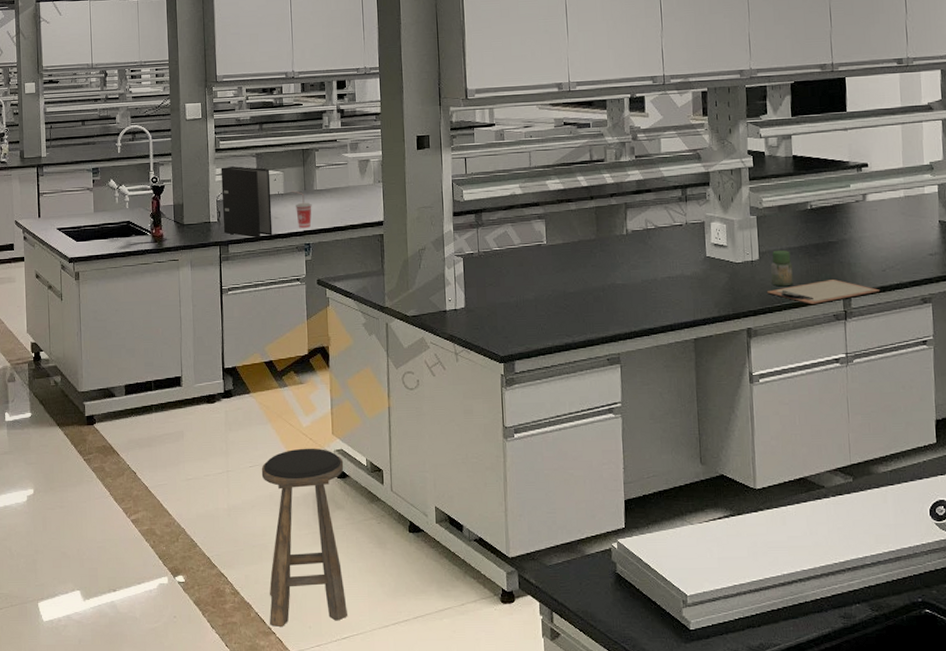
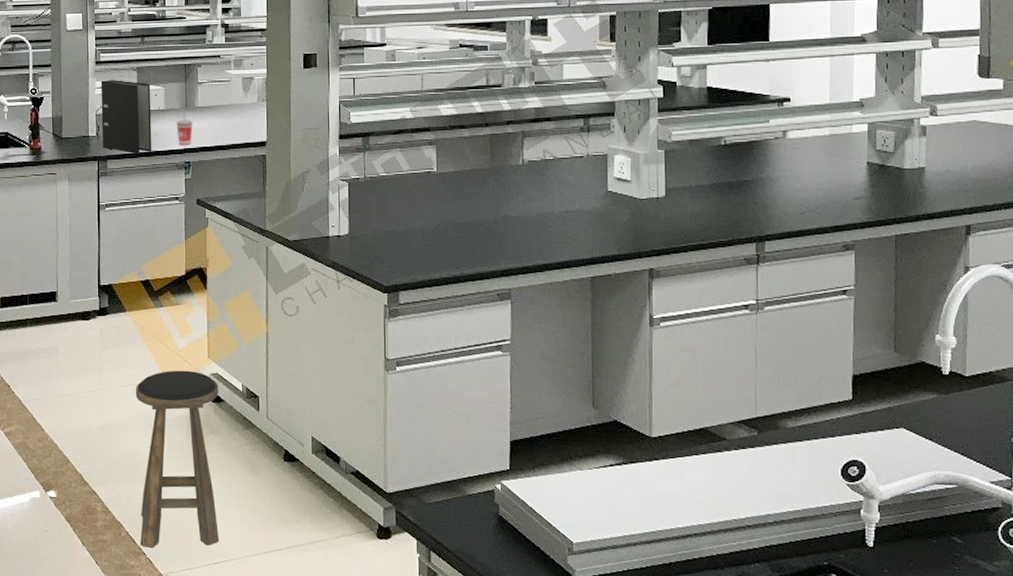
clipboard: present [766,279,881,304] -> none [672,221,798,246]
jar: present [771,249,793,287] -> none [678,187,702,226]

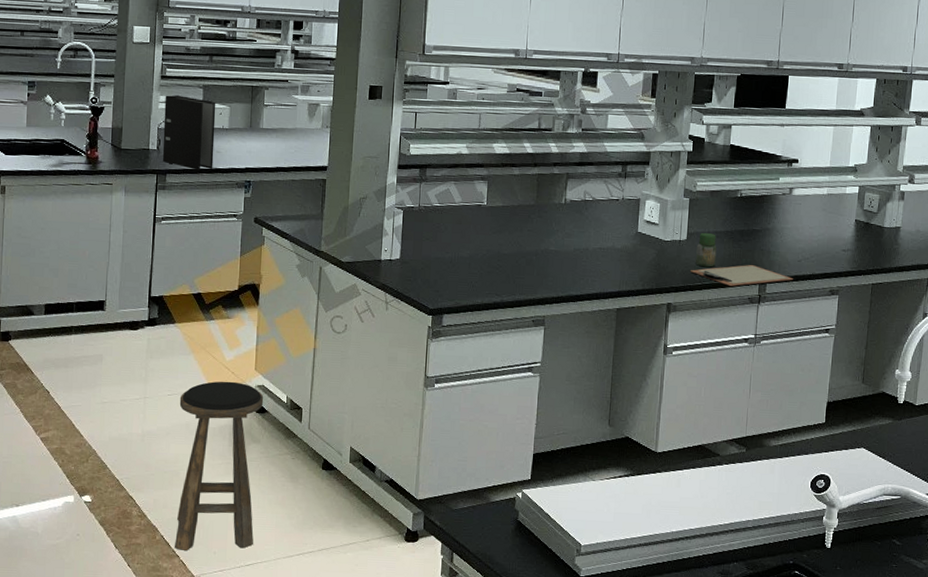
beverage cup: present [173,107,193,146] -> none [237,126,256,165]
clipboard: none [672,221,798,246] -> present [689,265,794,287]
jar: none [678,187,702,226] -> present [696,232,717,268]

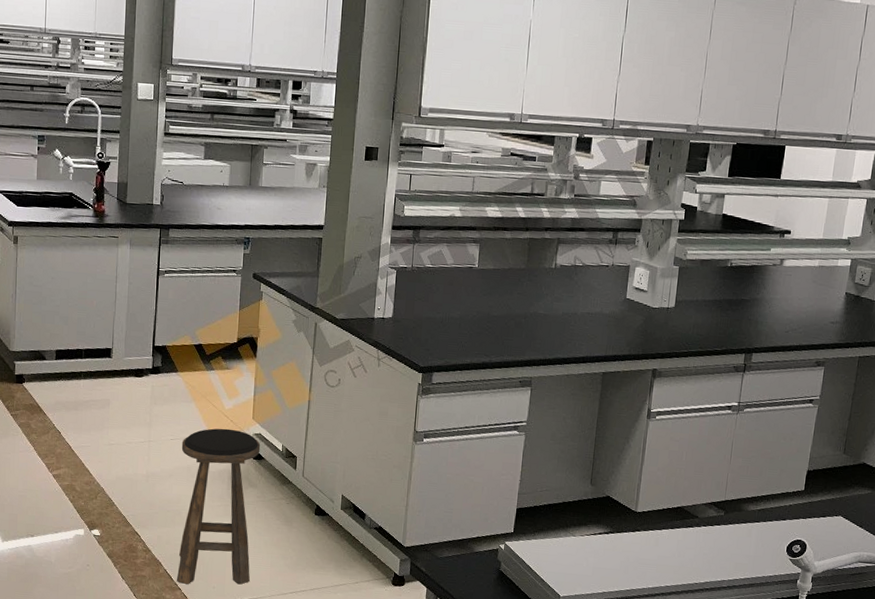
binder: present [162,94,216,171] -> none [165,151,217,226]
clipboard: present [689,265,794,287] -> none [676,334,780,355]
jar: present [696,232,717,268] -> none [683,300,705,336]

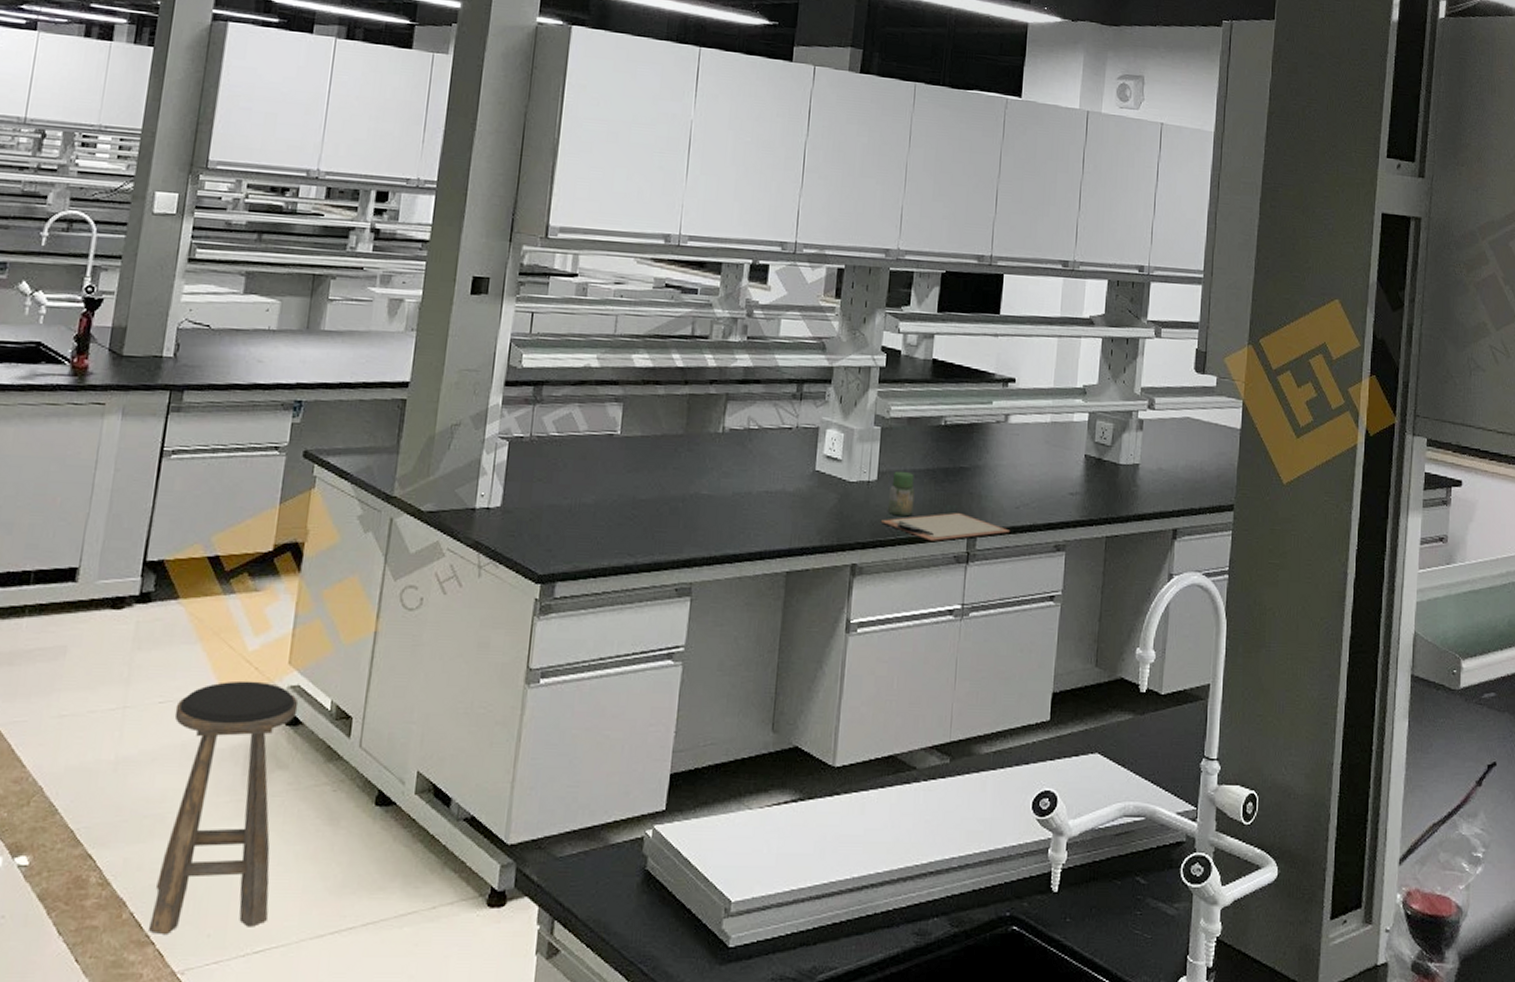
clipboard: none [676,334,780,355] -> present [880,513,1011,541]
jar: none [683,300,705,336] -> present [888,470,915,517]

